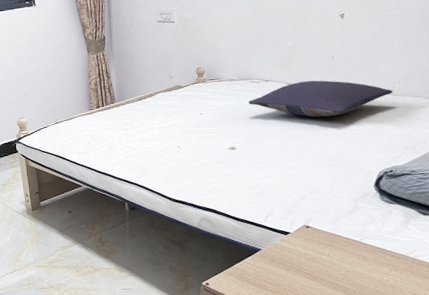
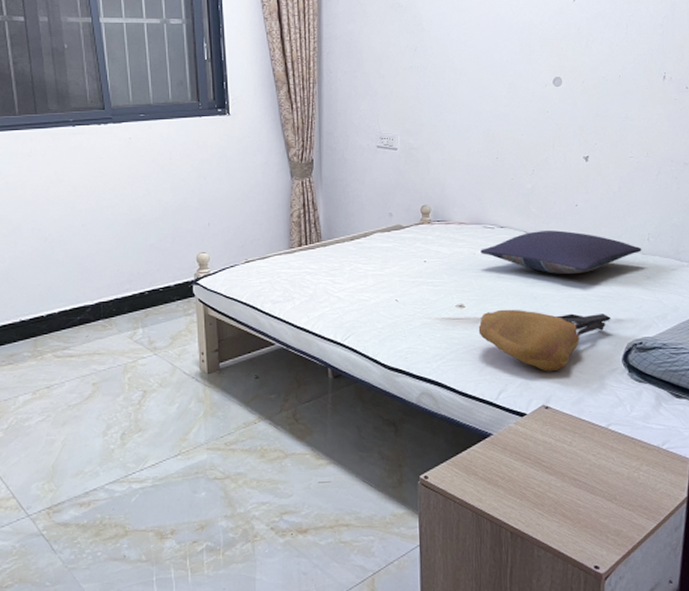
tote bag: none [248,148,365,198] -> present [478,309,611,372]

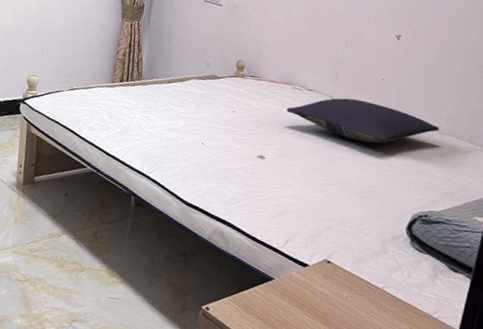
tote bag: present [478,309,611,372] -> none [274,165,401,230]

